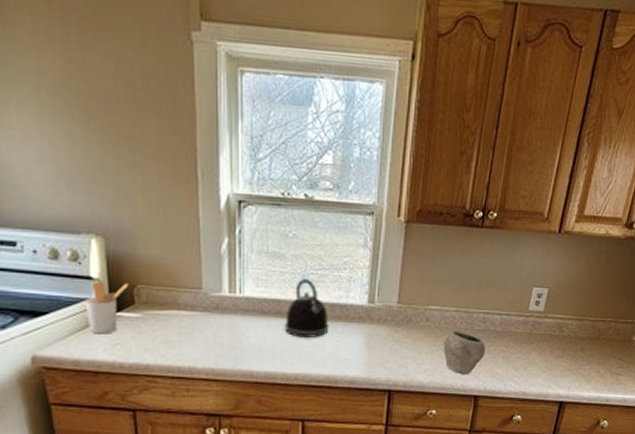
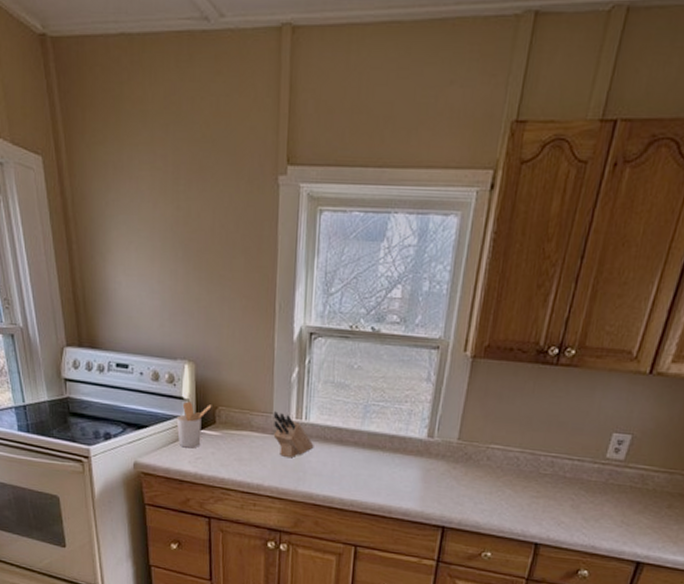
knife block: none [202,286,251,336] -> present [273,411,314,459]
kettle: present [285,279,329,338] -> none [345,409,387,467]
bowl: present [443,330,486,375] -> none [503,472,552,520]

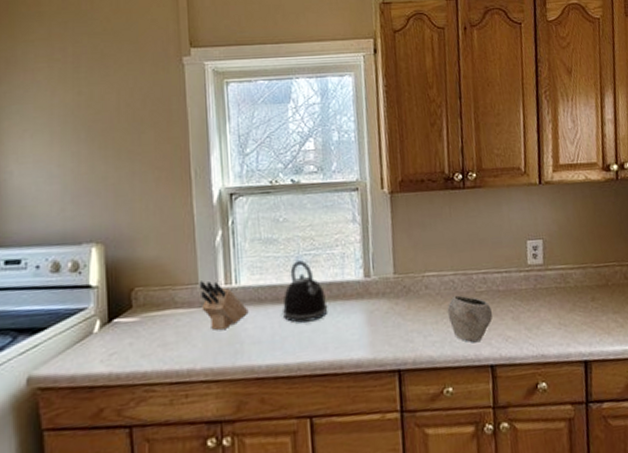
utensil holder: present [176,401,212,448] -> none [83,287,127,345]
kettle: none [345,409,387,467] -> present [283,260,328,323]
bowl: none [503,472,552,520] -> present [446,295,493,343]

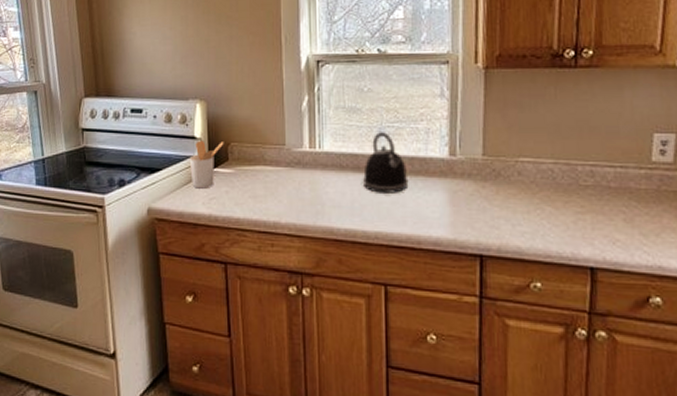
utensil holder: none [83,287,127,345] -> present [189,140,224,189]
knife block: present [199,281,249,331] -> none [286,142,330,191]
bowl: present [446,295,493,343] -> none [542,186,599,240]

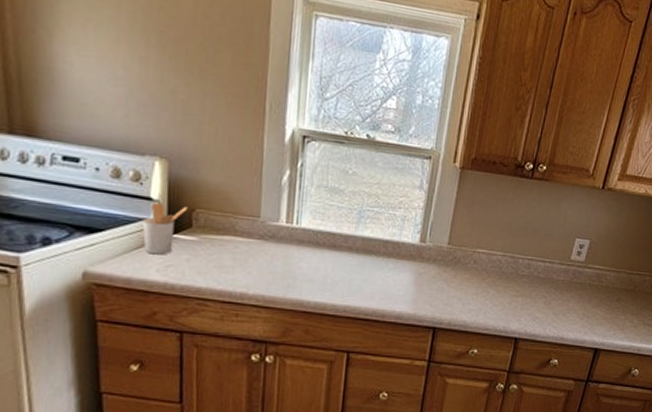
kettle: present [363,132,409,193] -> none [338,214,381,272]

